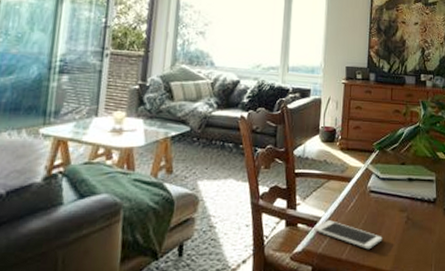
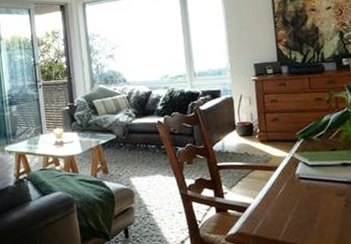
cell phone: present [314,220,383,250] -> none [244,206,321,232]

